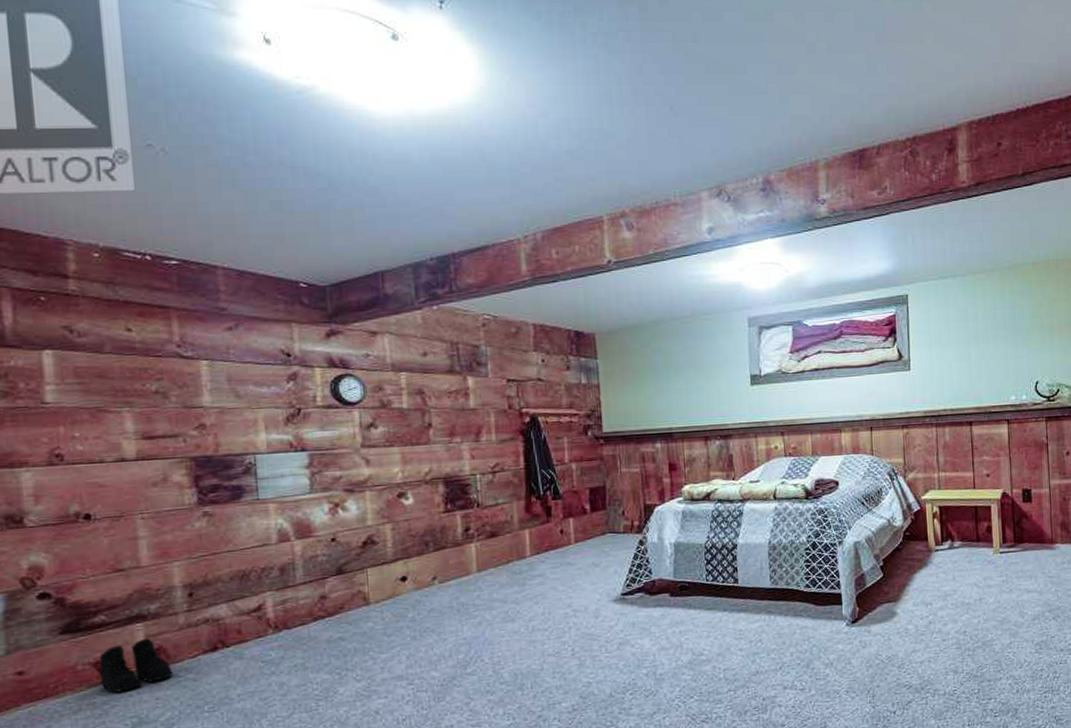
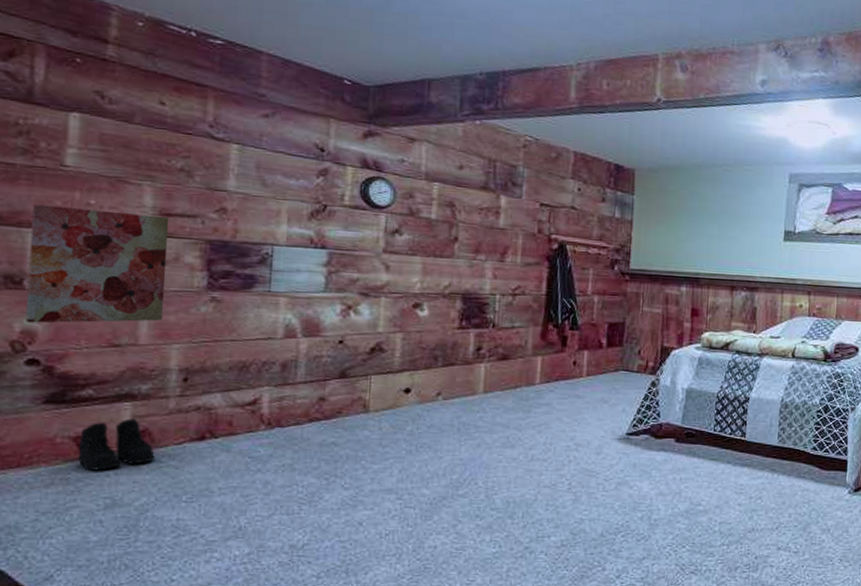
wall art: none [20,439,160,559] -> present [25,204,170,323]

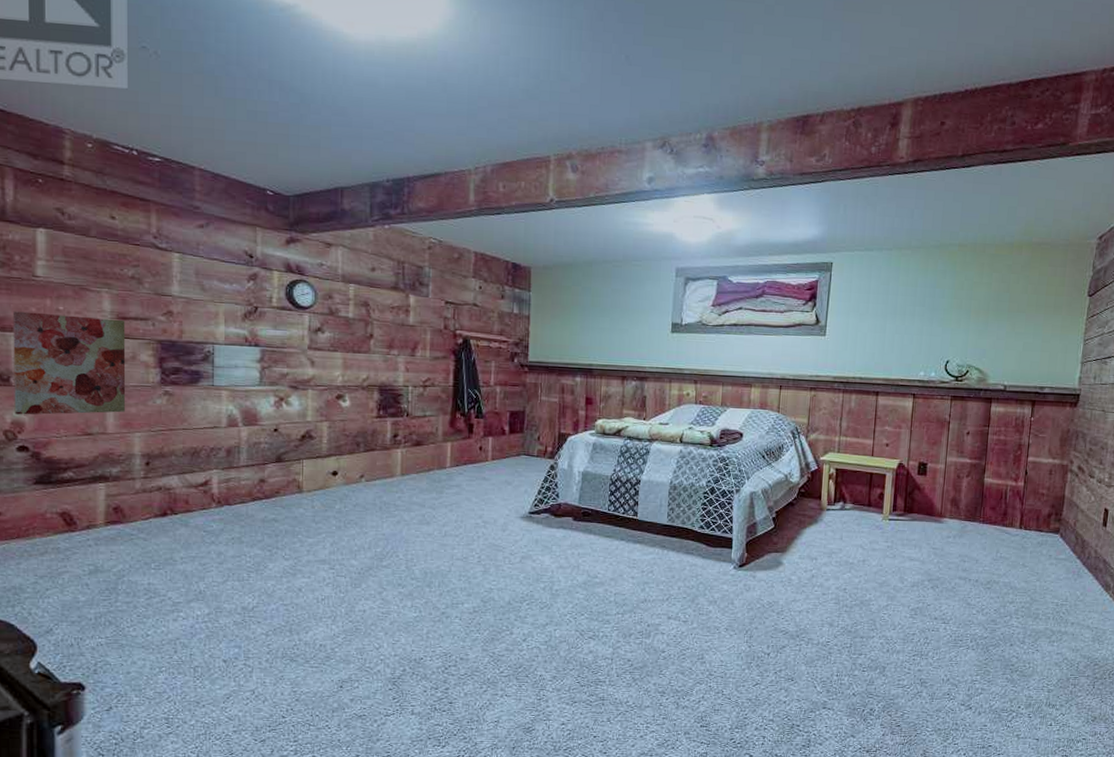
boots: present [78,418,155,471] -> none [65,497,127,542]

